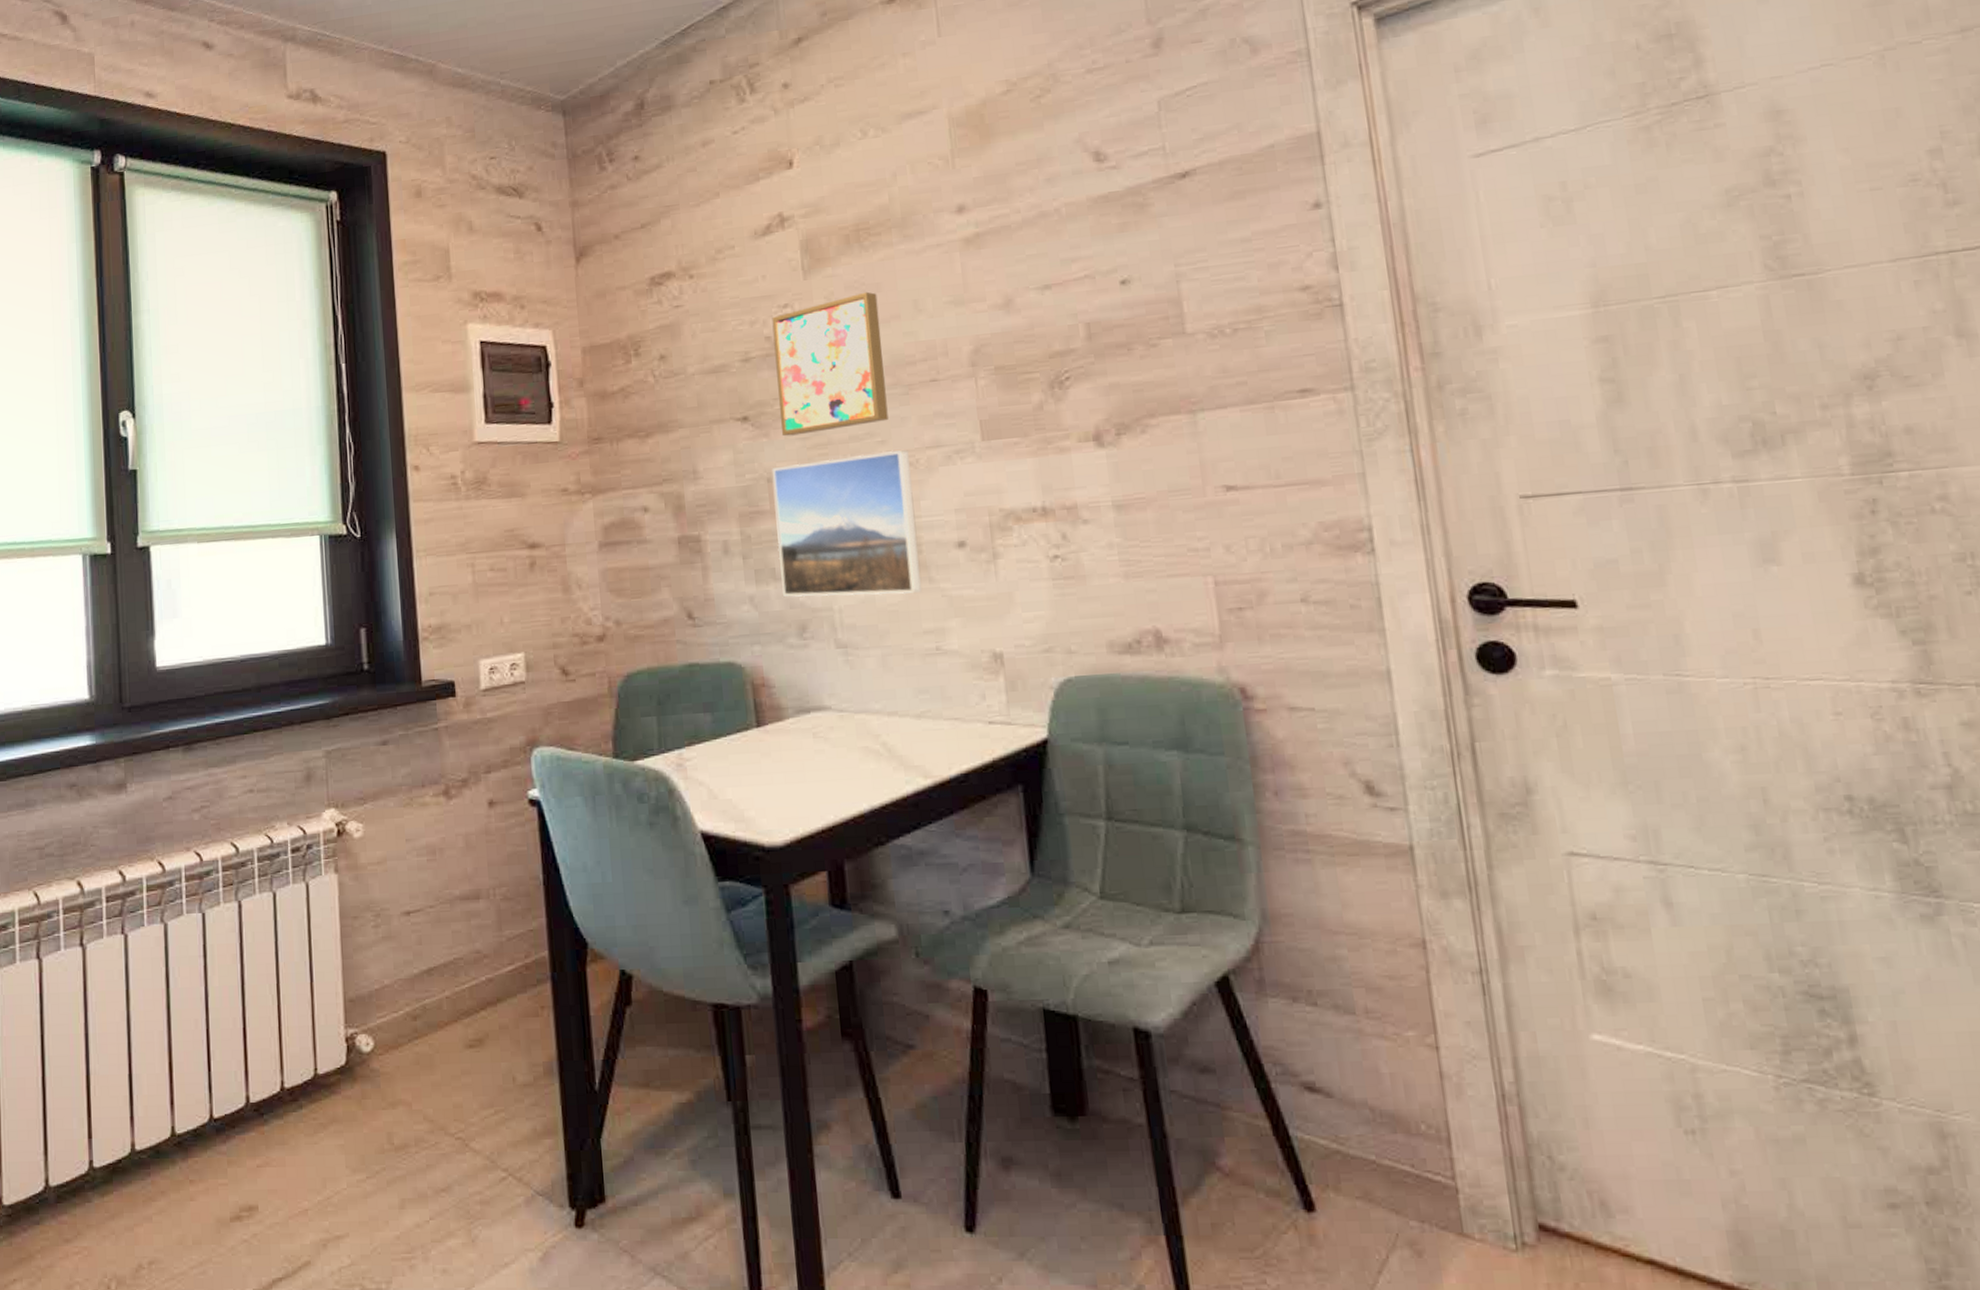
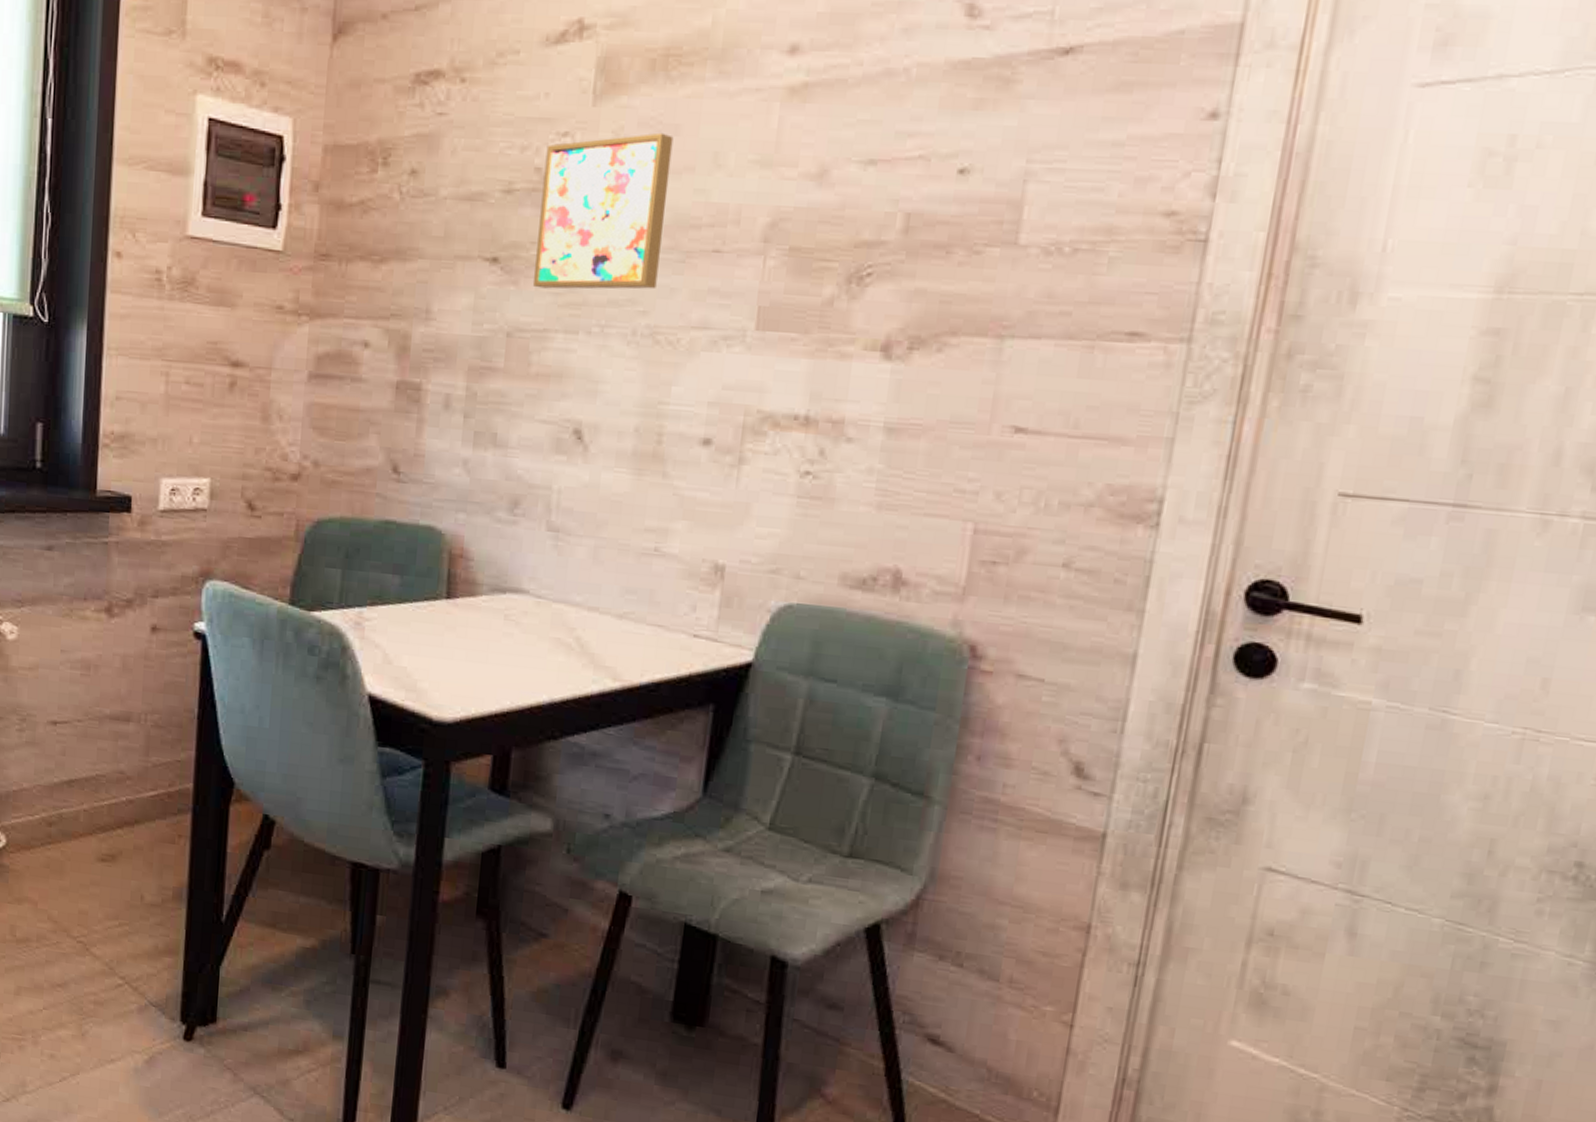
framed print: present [771,450,922,597] -> none [500,321,671,486]

